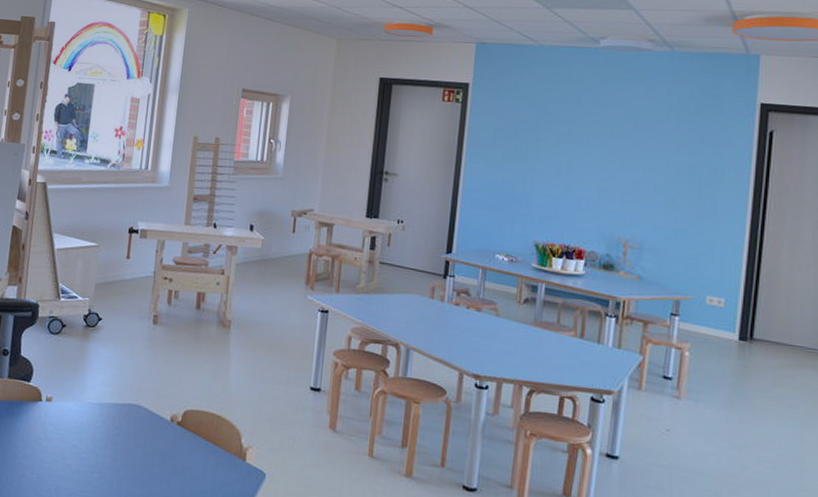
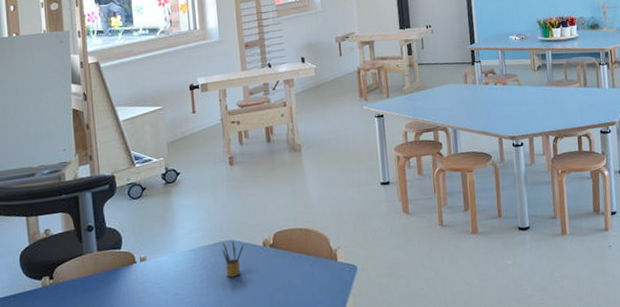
pencil box: none [127,405,151,446] -> present [222,240,244,278]

